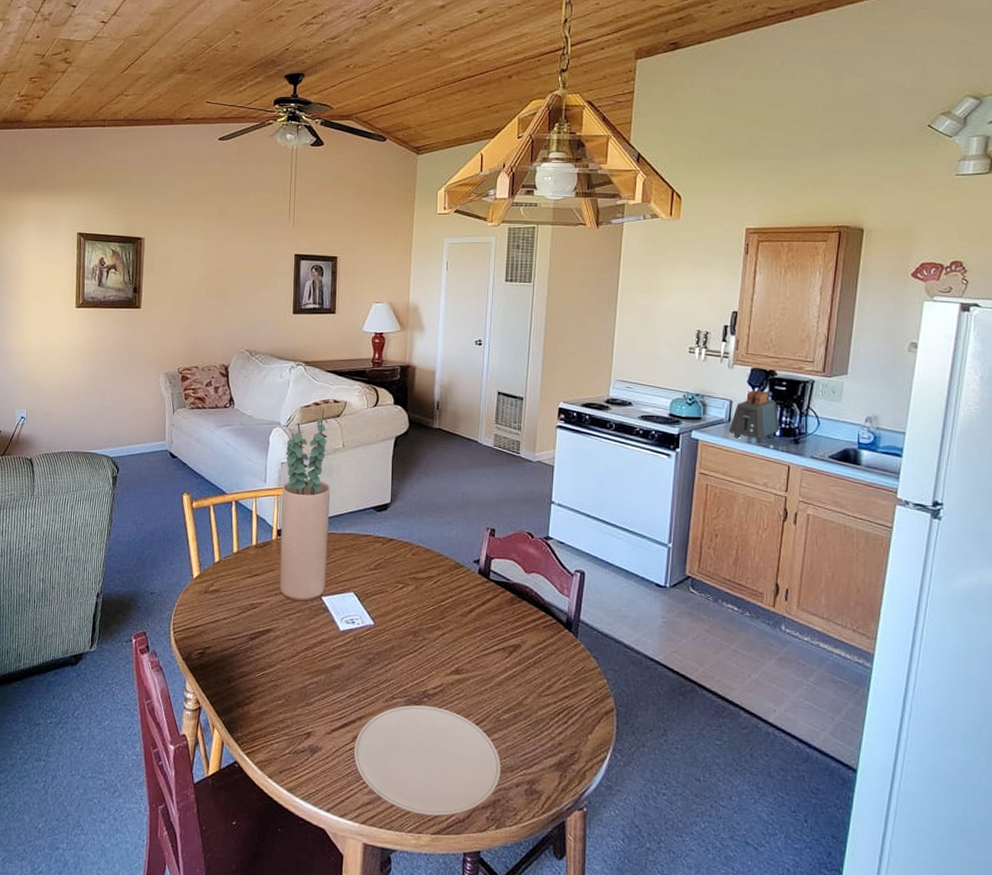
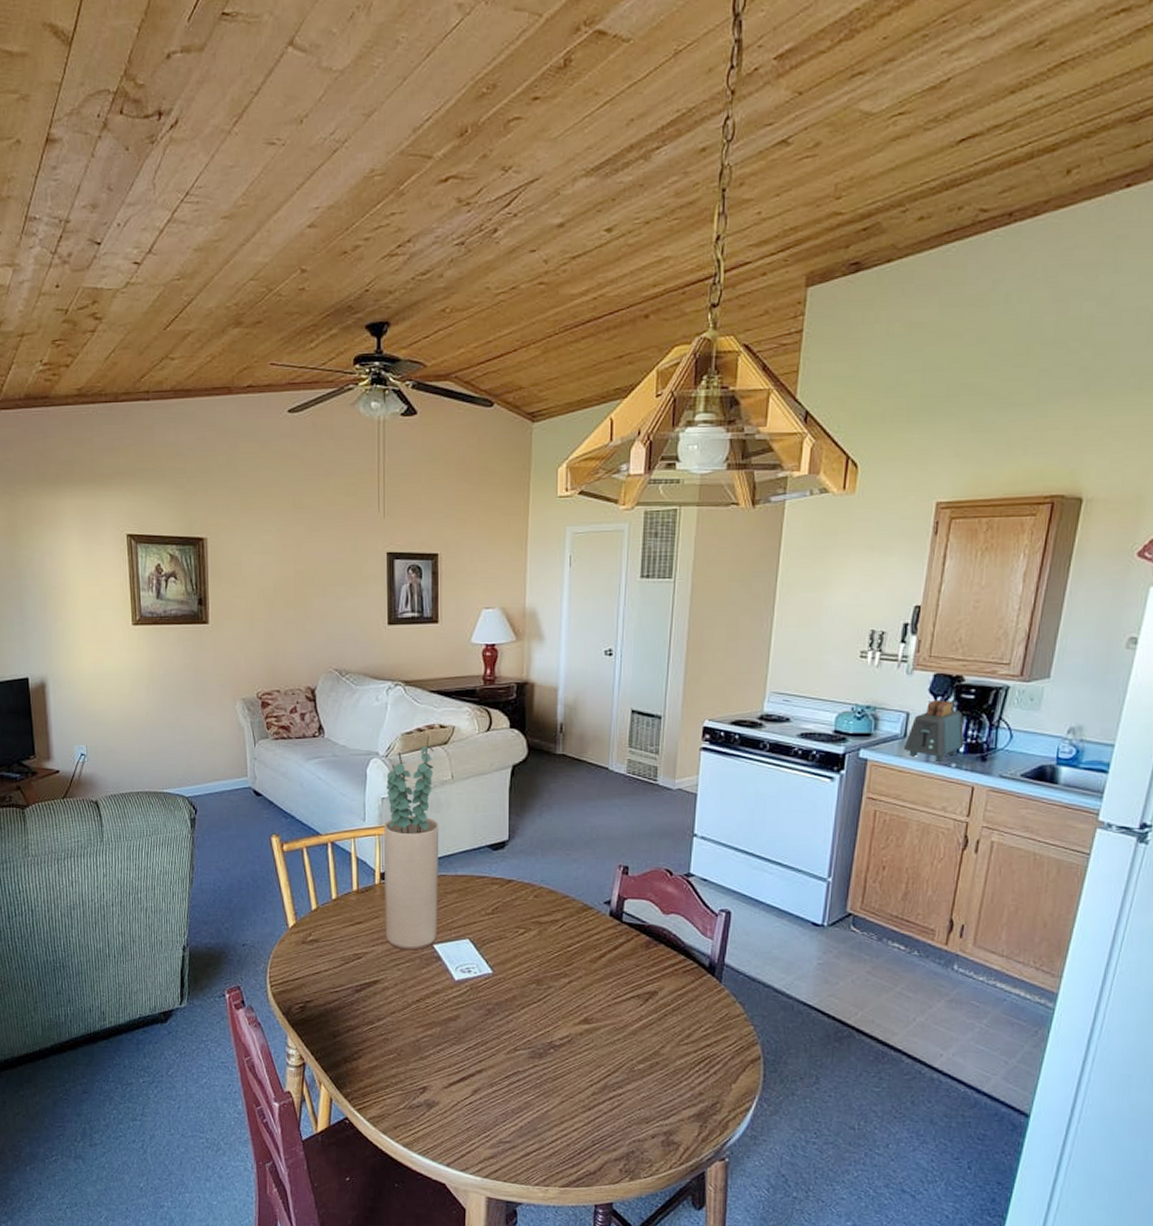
plate: present [354,705,501,817] -> none [474,1057,635,1170]

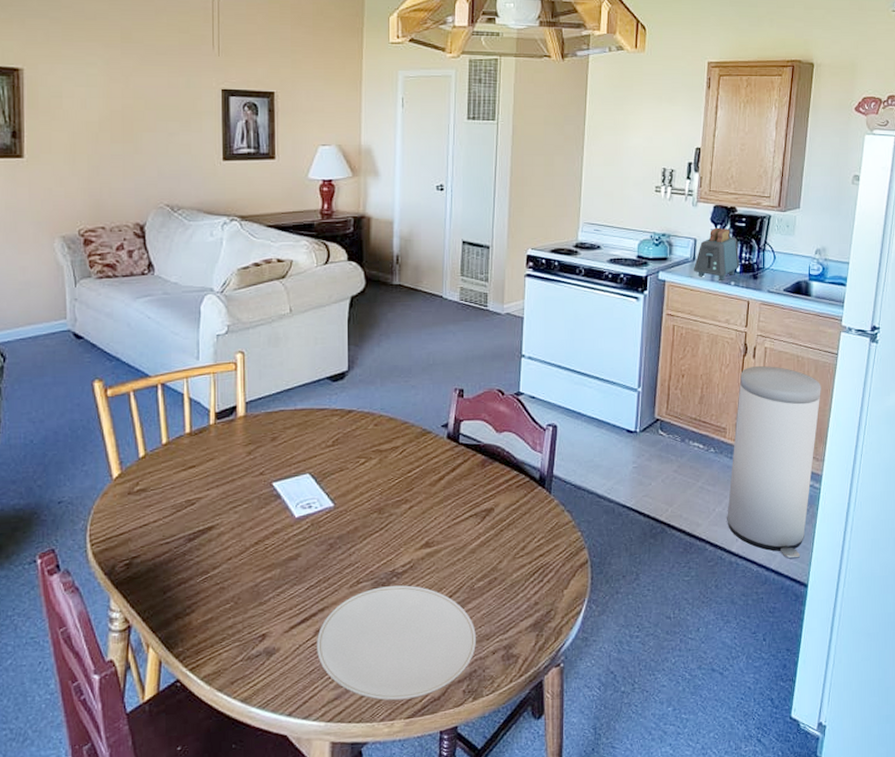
vase: present [384,735,439,951] -> none [219,269,278,491]
plate: none [474,1057,635,1170] -> present [317,585,476,701]
pedal bin: none [930,862,1065,1085] -> present [727,366,821,560]

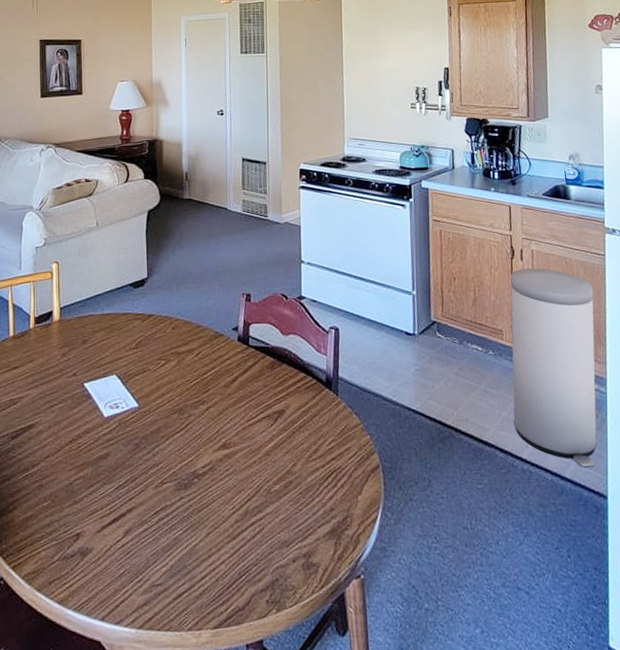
plate: present [317,585,476,701] -> none [126,487,276,609]
toaster: present [694,227,740,280] -> none [454,138,498,187]

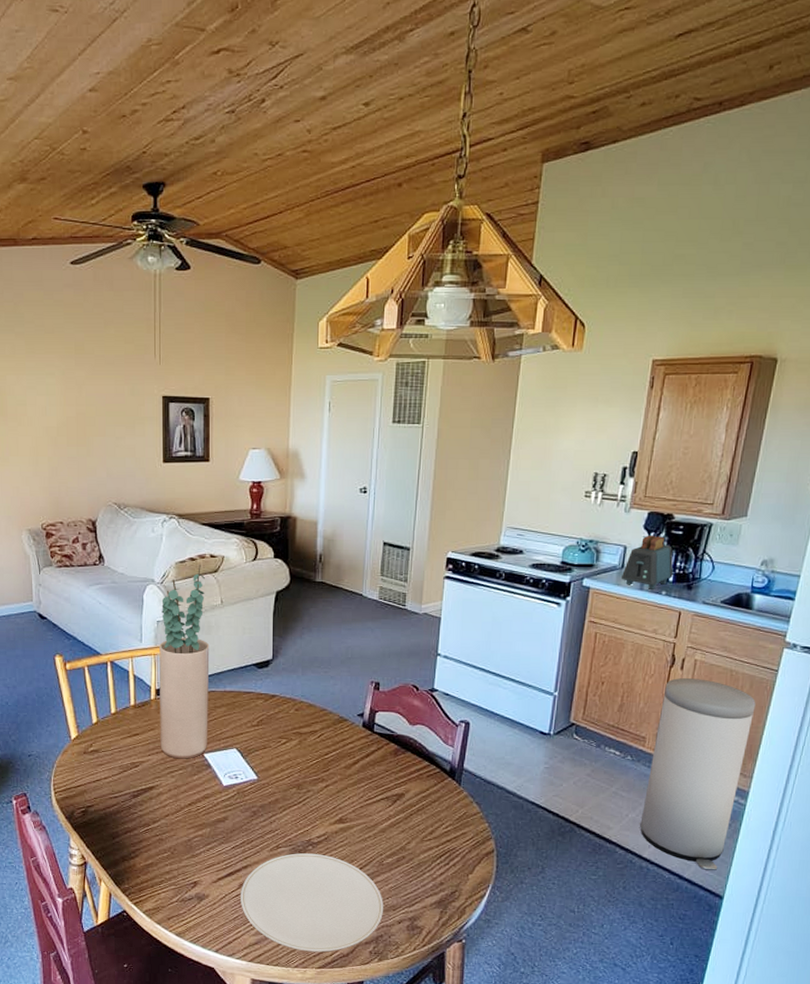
vase: none [38,188,88,391] -> present [159,564,210,759]
plate: none [126,487,276,609] -> present [241,853,383,953]
toaster: none [454,138,498,187] -> present [622,535,674,590]

